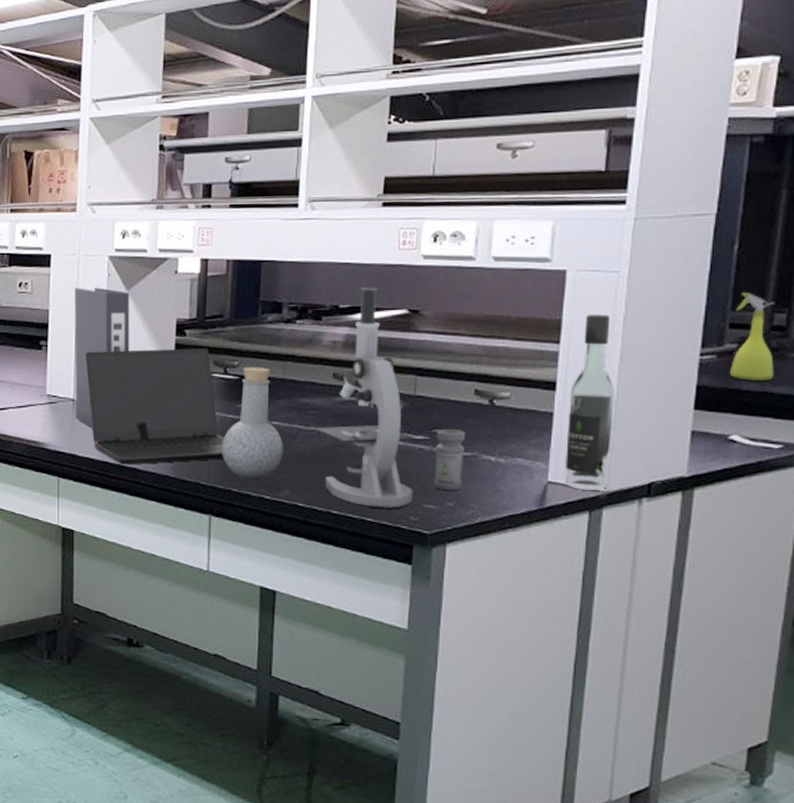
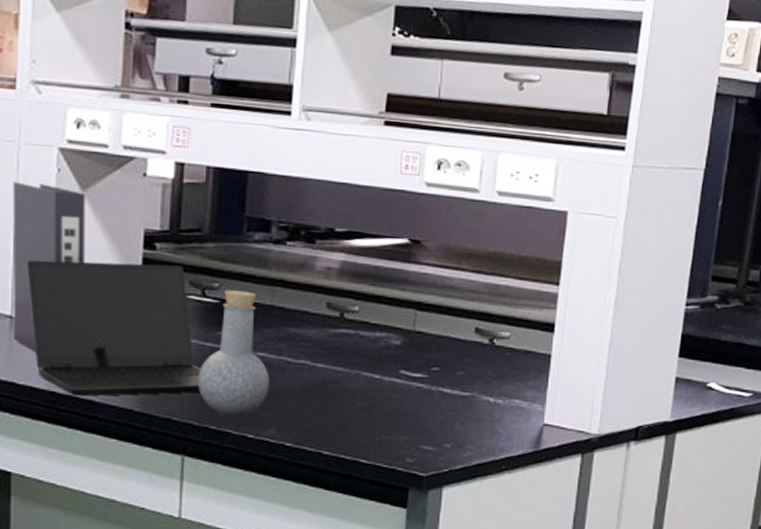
microscope: present [314,287,415,510] -> none [305,211,413,451]
medicine bottle: present [434,428,466,491] -> none [432,367,465,432]
bottle: present [564,314,615,490] -> none [559,258,609,433]
spray bottle: present [729,291,775,381] -> none [710,246,751,333]

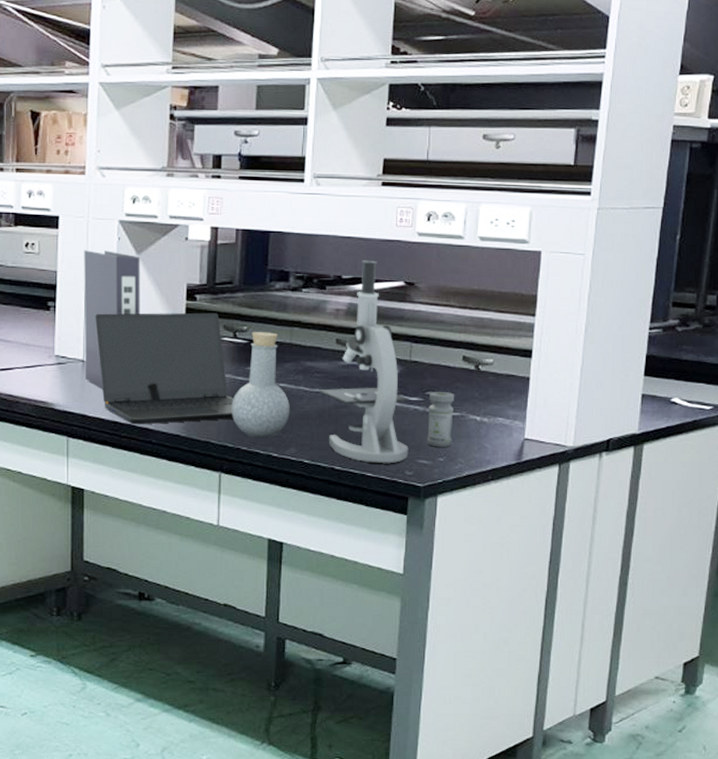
microscope: none [305,211,413,451] -> present [319,260,410,465]
medicine bottle: none [432,367,465,432] -> present [427,391,455,447]

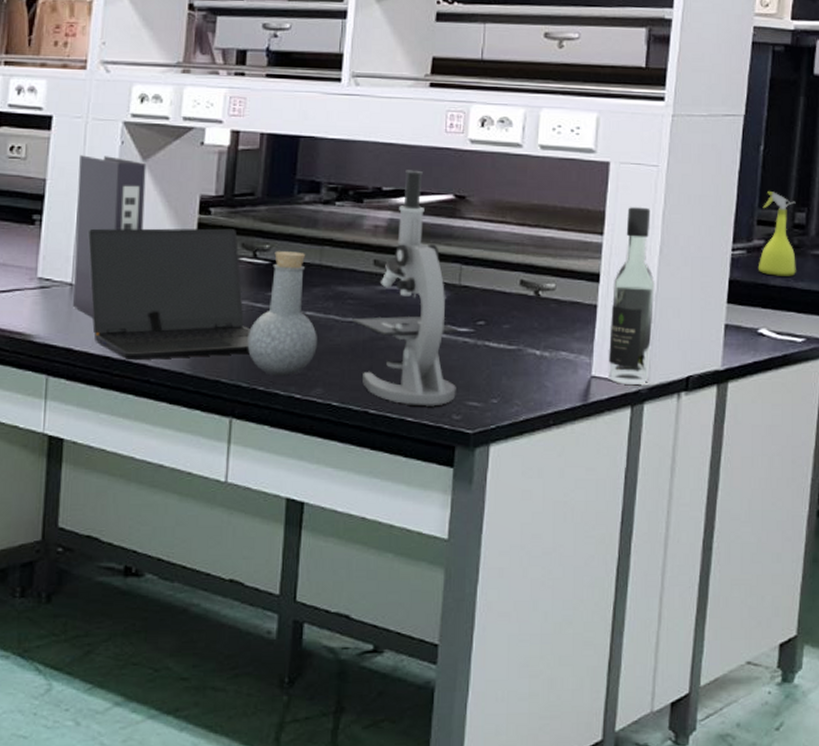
medicine bottle: present [427,391,455,447] -> none [478,320,511,386]
bottle: none [539,291,581,446] -> present [608,207,655,384]
spray bottle: none [672,275,708,352] -> present [758,190,796,276]

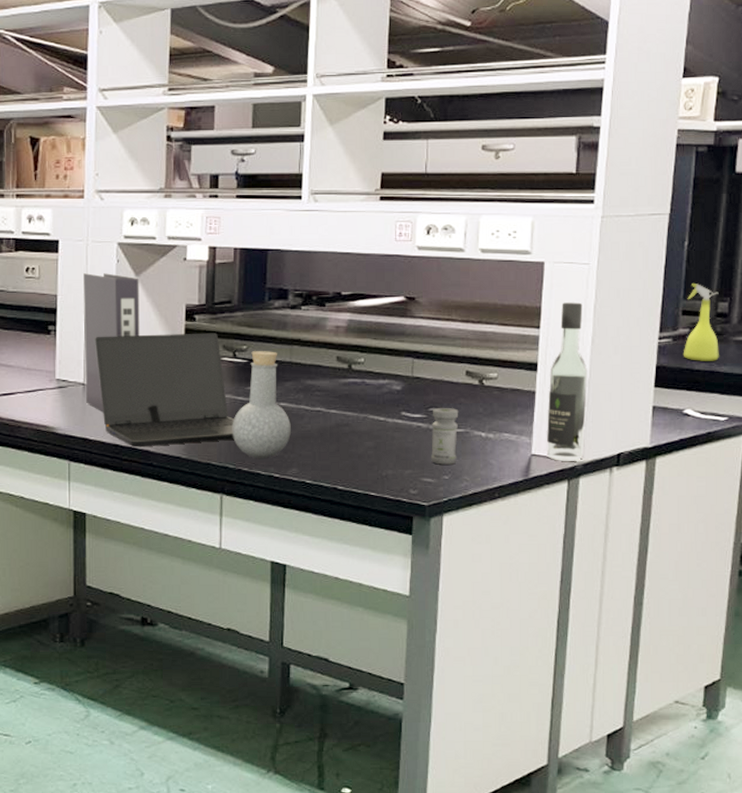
microscope: present [352,170,459,408] -> none [320,276,413,484]
medicine bottle: none [478,320,511,386] -> present [431,407,459,465]

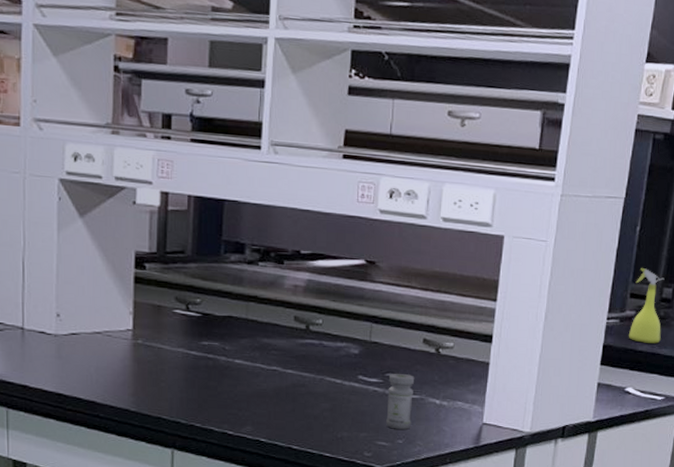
binder: present [84,273,140,411] -> none [21,209,85,358]
laptop: present [95,332,234,448] -> none [34,278,187,398]
flask: present [232,351,291,459] -> none [184,305,246,416]
bottle: present [546,302,588,461] -> none [497,277,540,431]

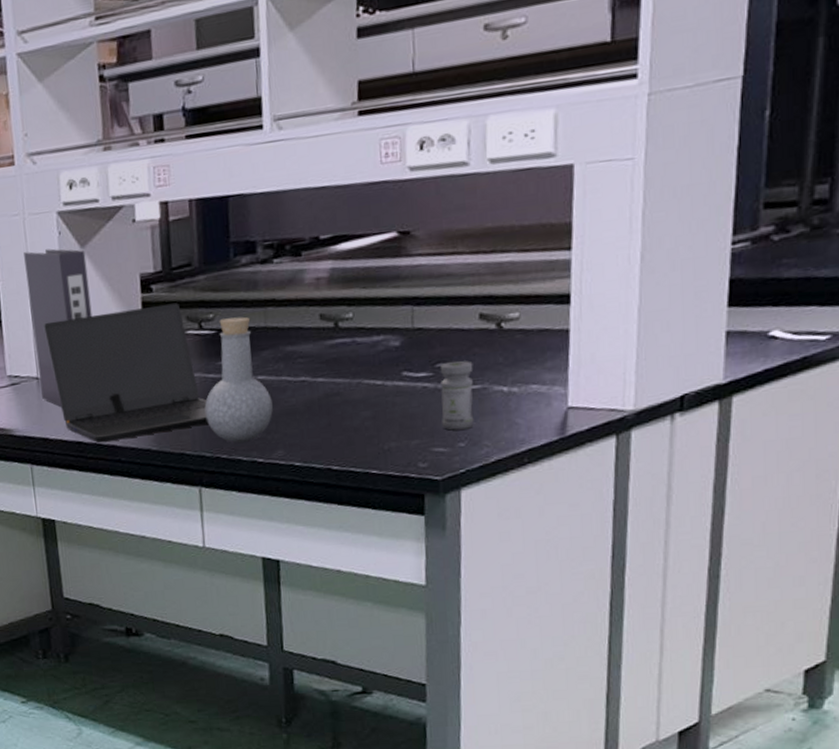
binder: none [21,209,85,358] -> present [24,248,92,407]
laptop: none [34,278,187,398] -> present [44,302,209,444]
flask: none [184,305,246,416] -> present [204,317,273,443]
spray bottle: present [628,267,665,344] -> none [766,164,817,267]

